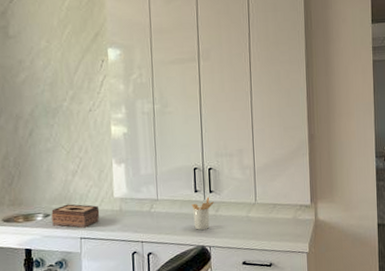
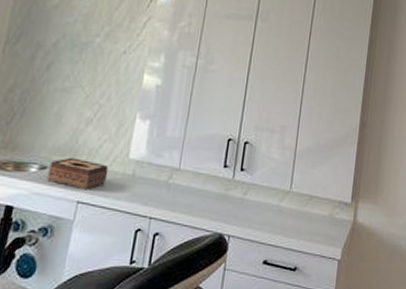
utensil holder: present [191,197,214,230] -> none [215,175,243,214]

